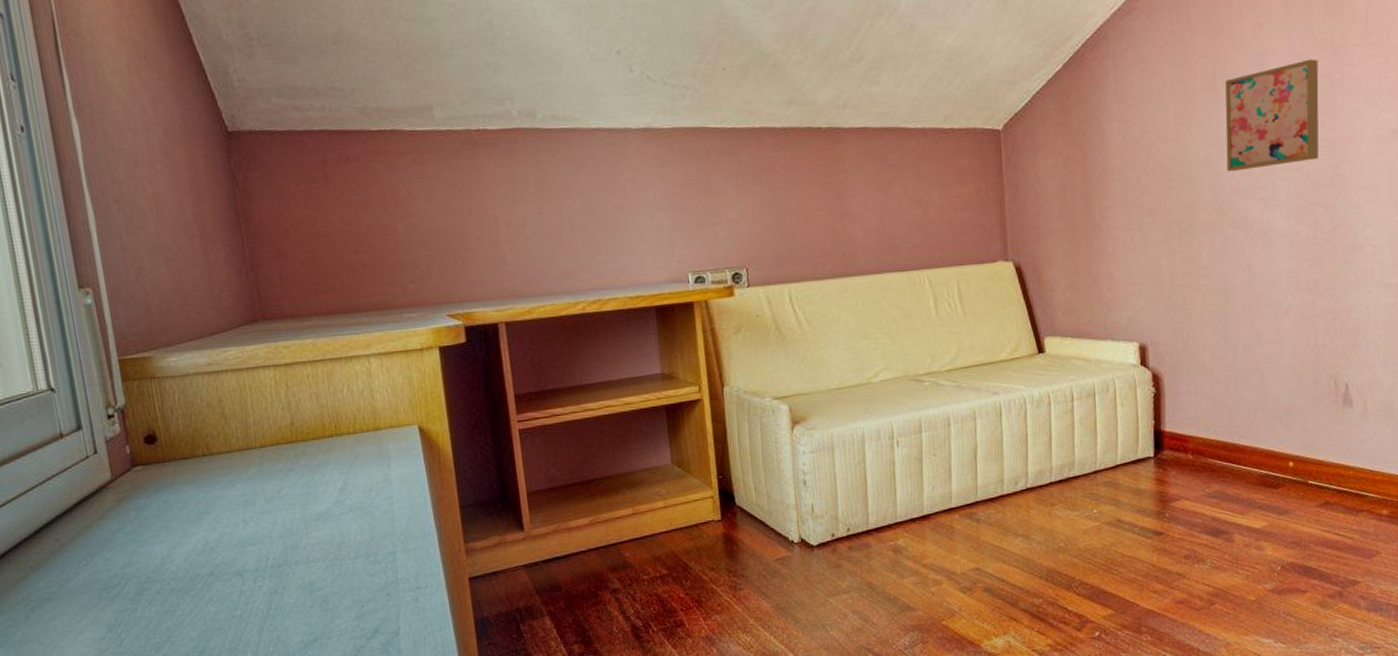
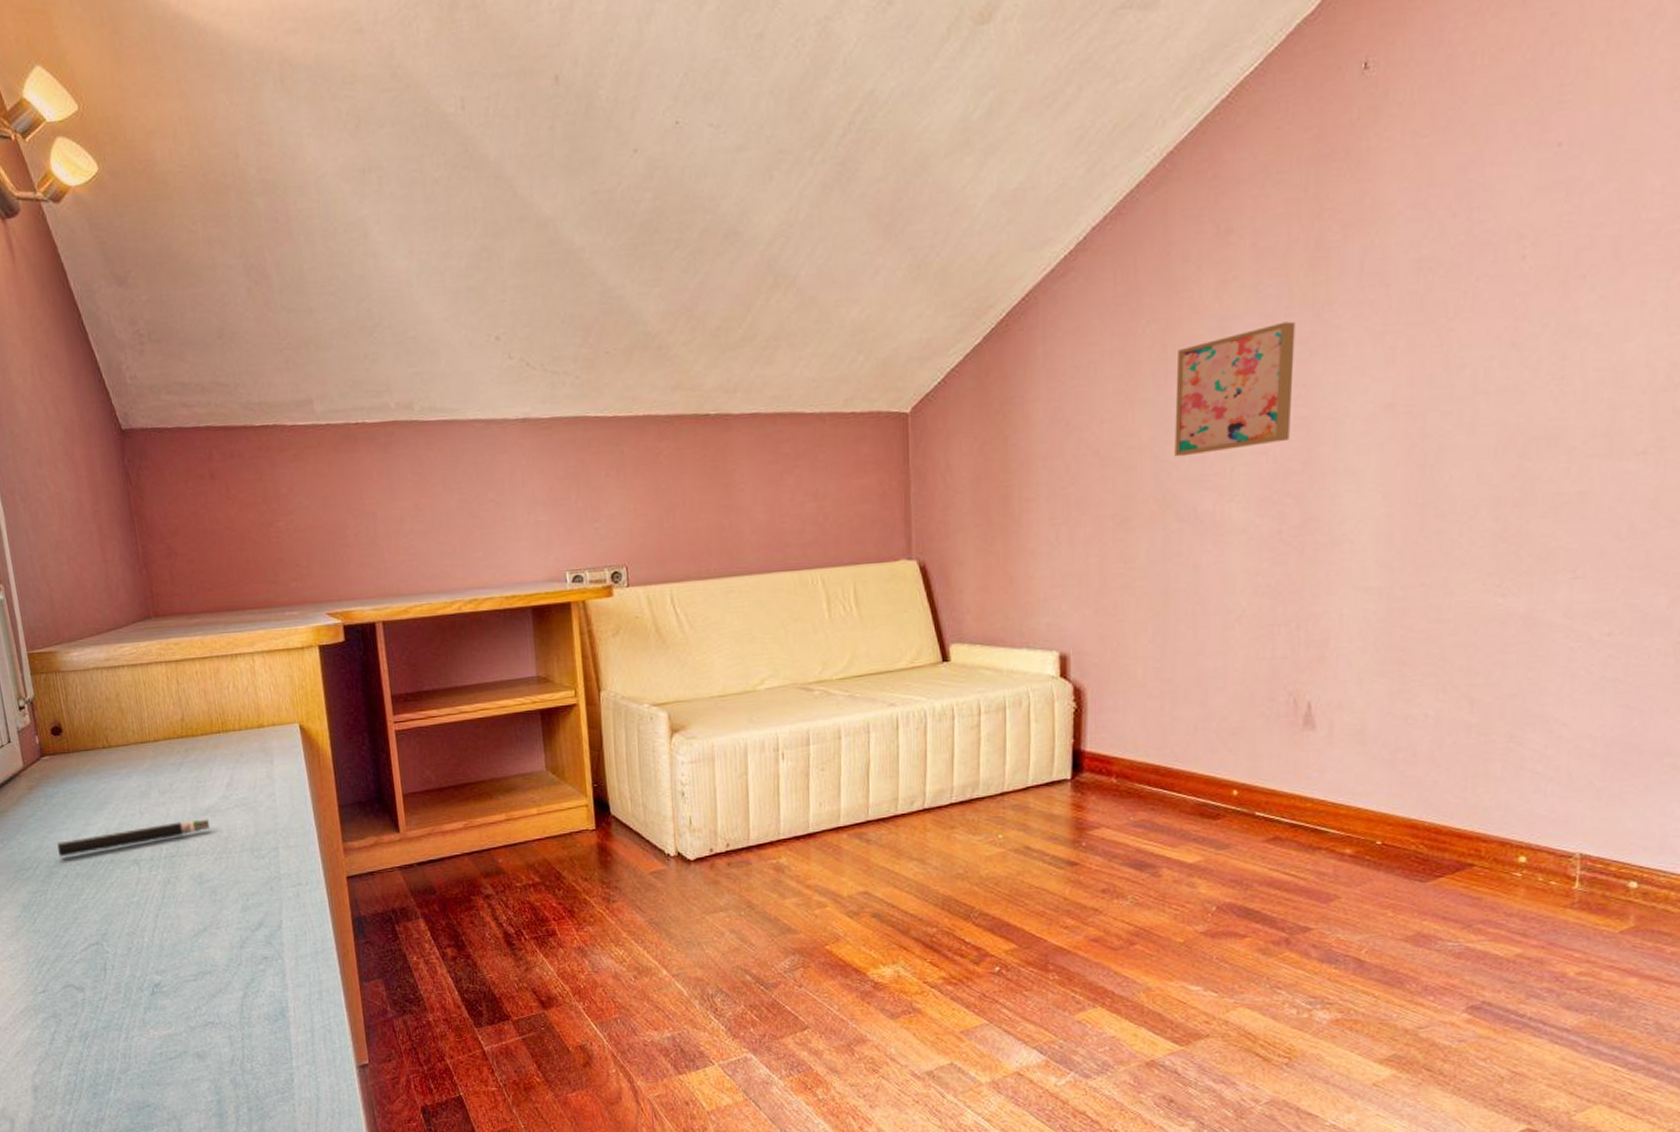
electrical cable: none [149,525,322,572] -> present [57,819,211,857]

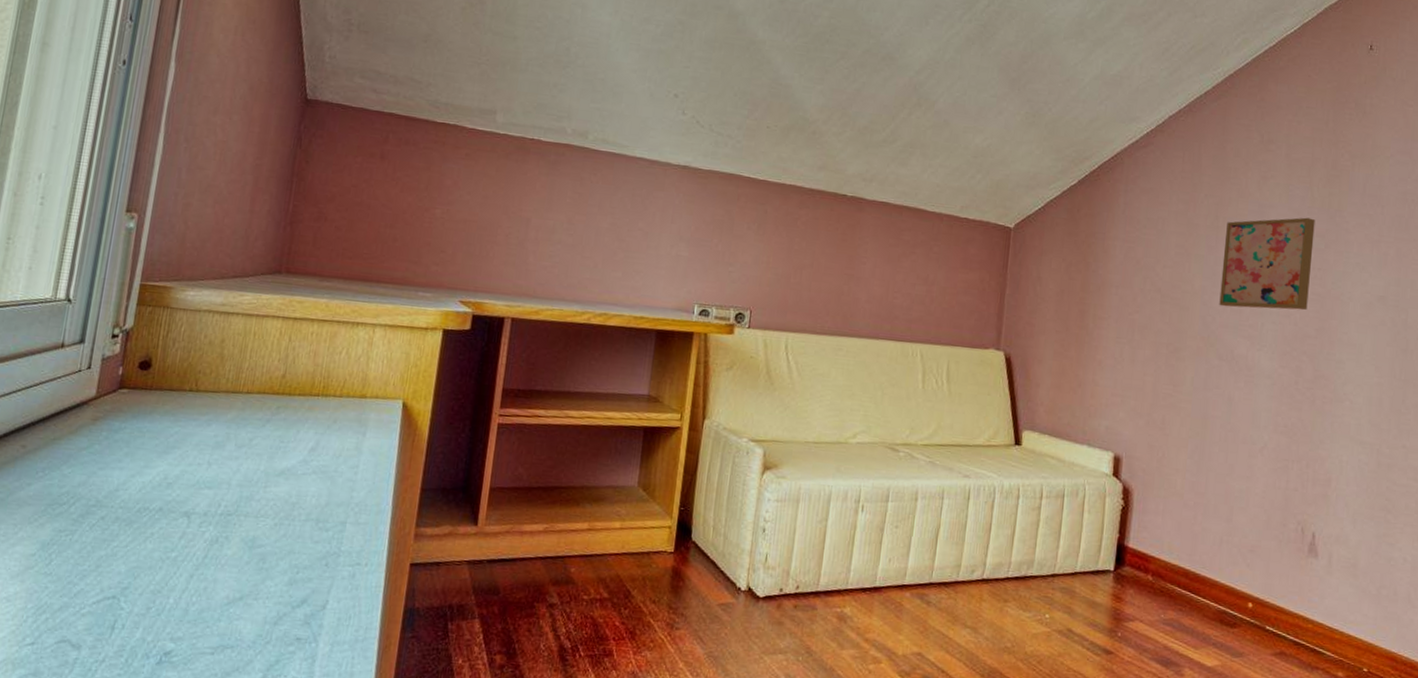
electrical cable: present [57,819,211,857] -> none [103,479,281,497]

